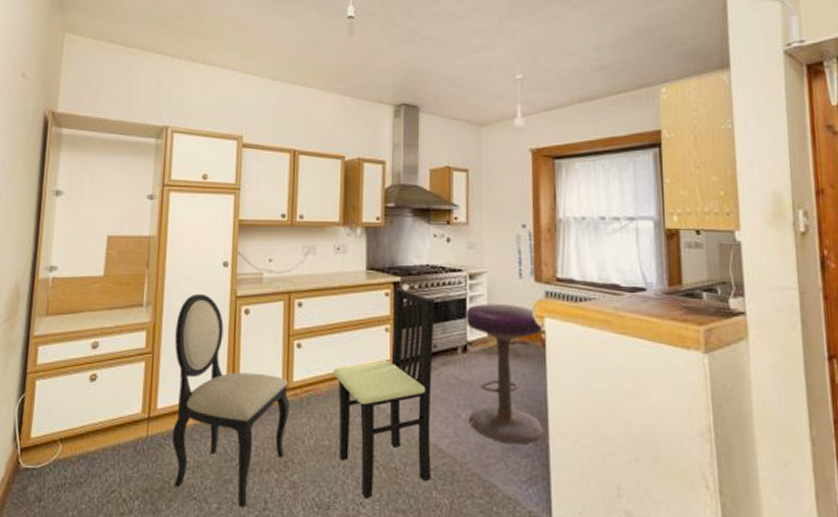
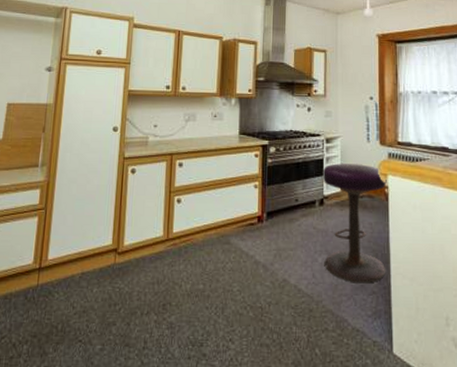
dining chair: present [172,293,290,508] -> none [61,155,170,348]
dining chair: present [334,288,435,499] -> none [209,150,297,336]

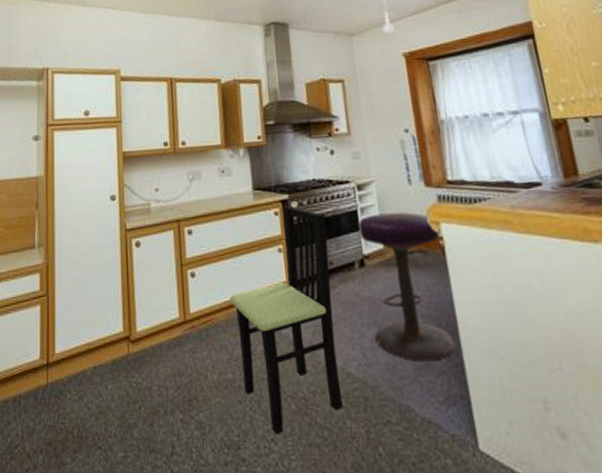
dining chair: none [209,150,297,336] -> present [230,206,343,435]

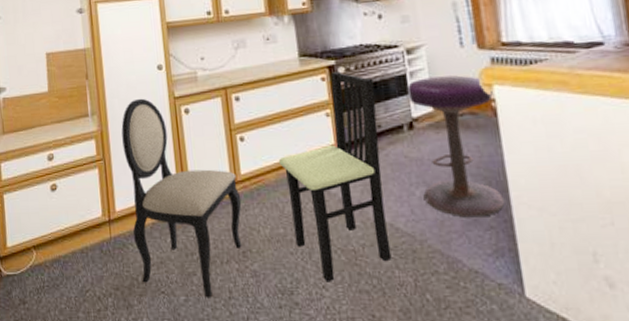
dining chair: none [68,230,190,454] -> present [121,98,242,298]

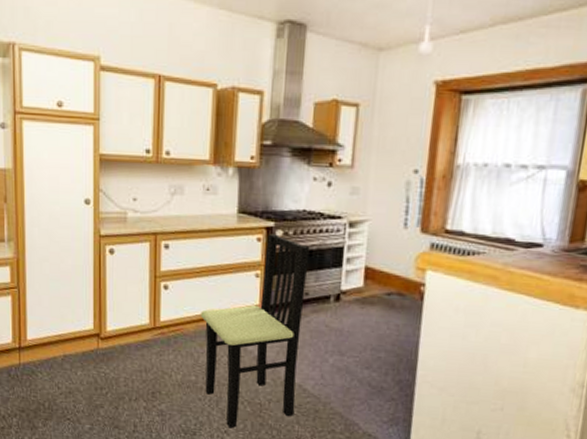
dining chair: present [121,98,242,298] -> none [39,231,157,429]
stool: present [407,75,505,218] -> none [337,253,424,390]

